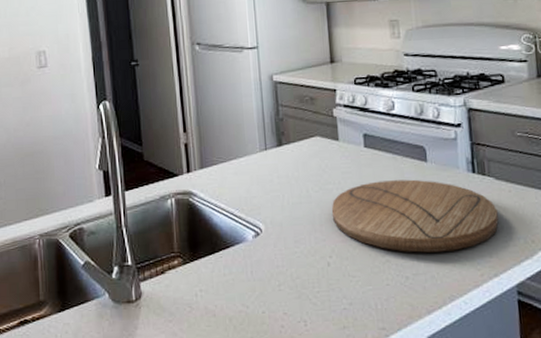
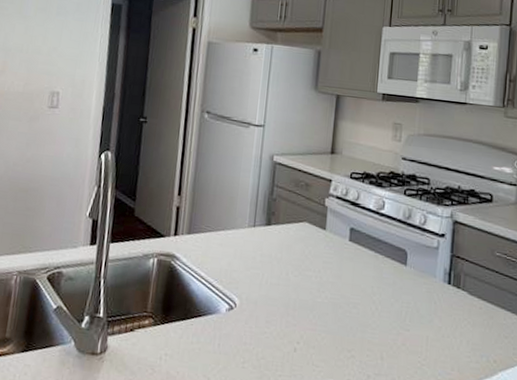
cutting board: present [332,179,499,253] -> none [307,276,466,358]

